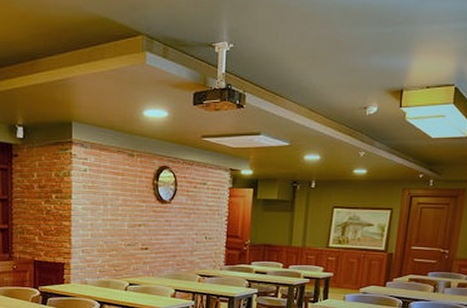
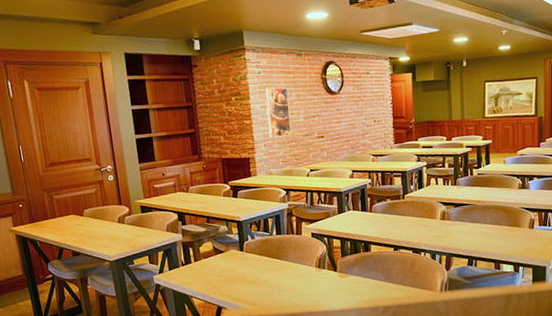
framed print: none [88,187,115,244] -> present [265,86,292,138]

